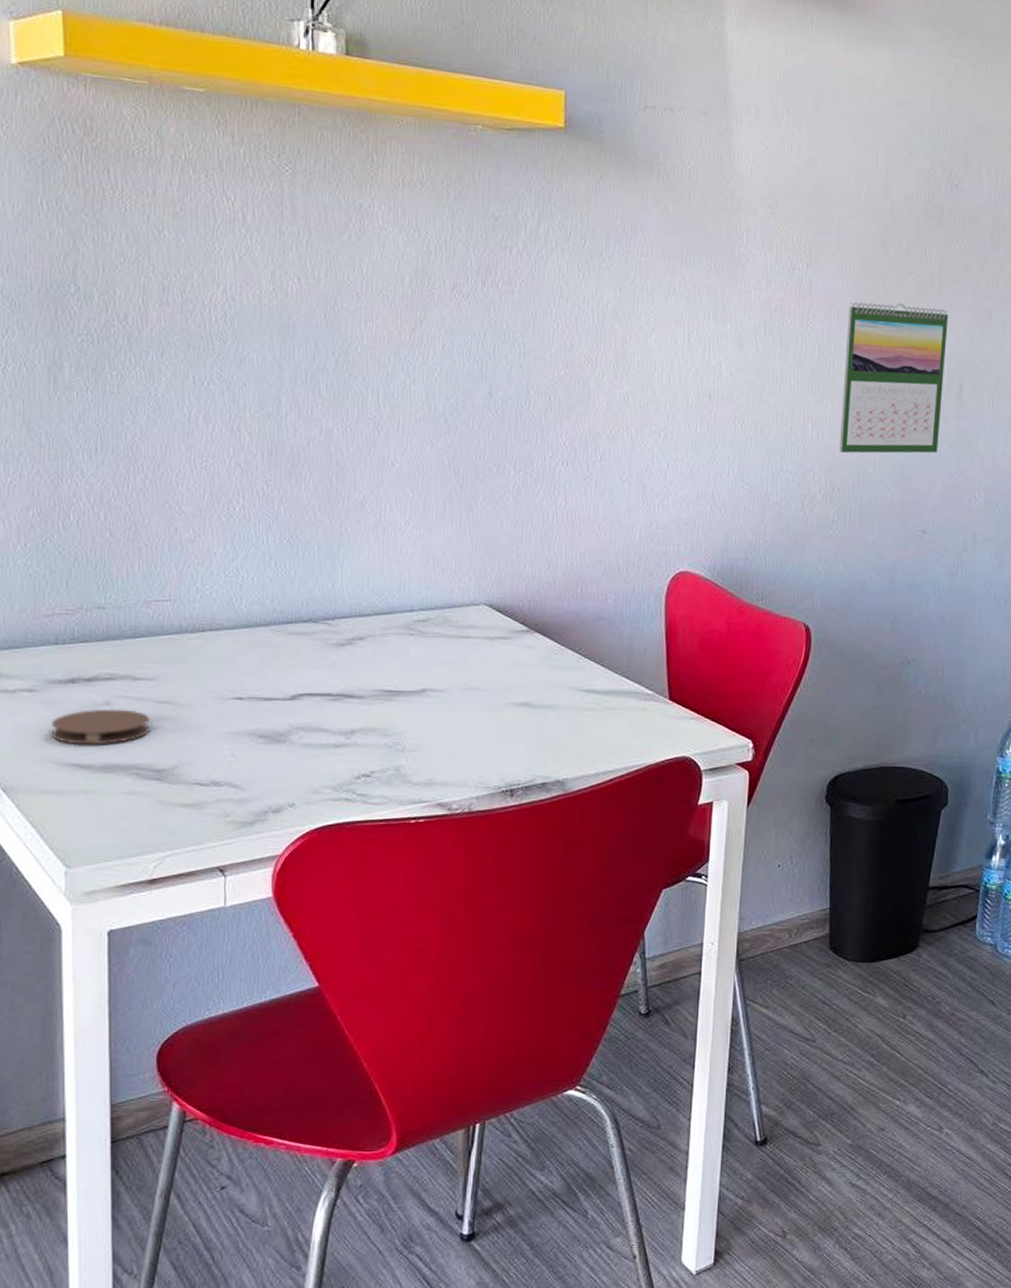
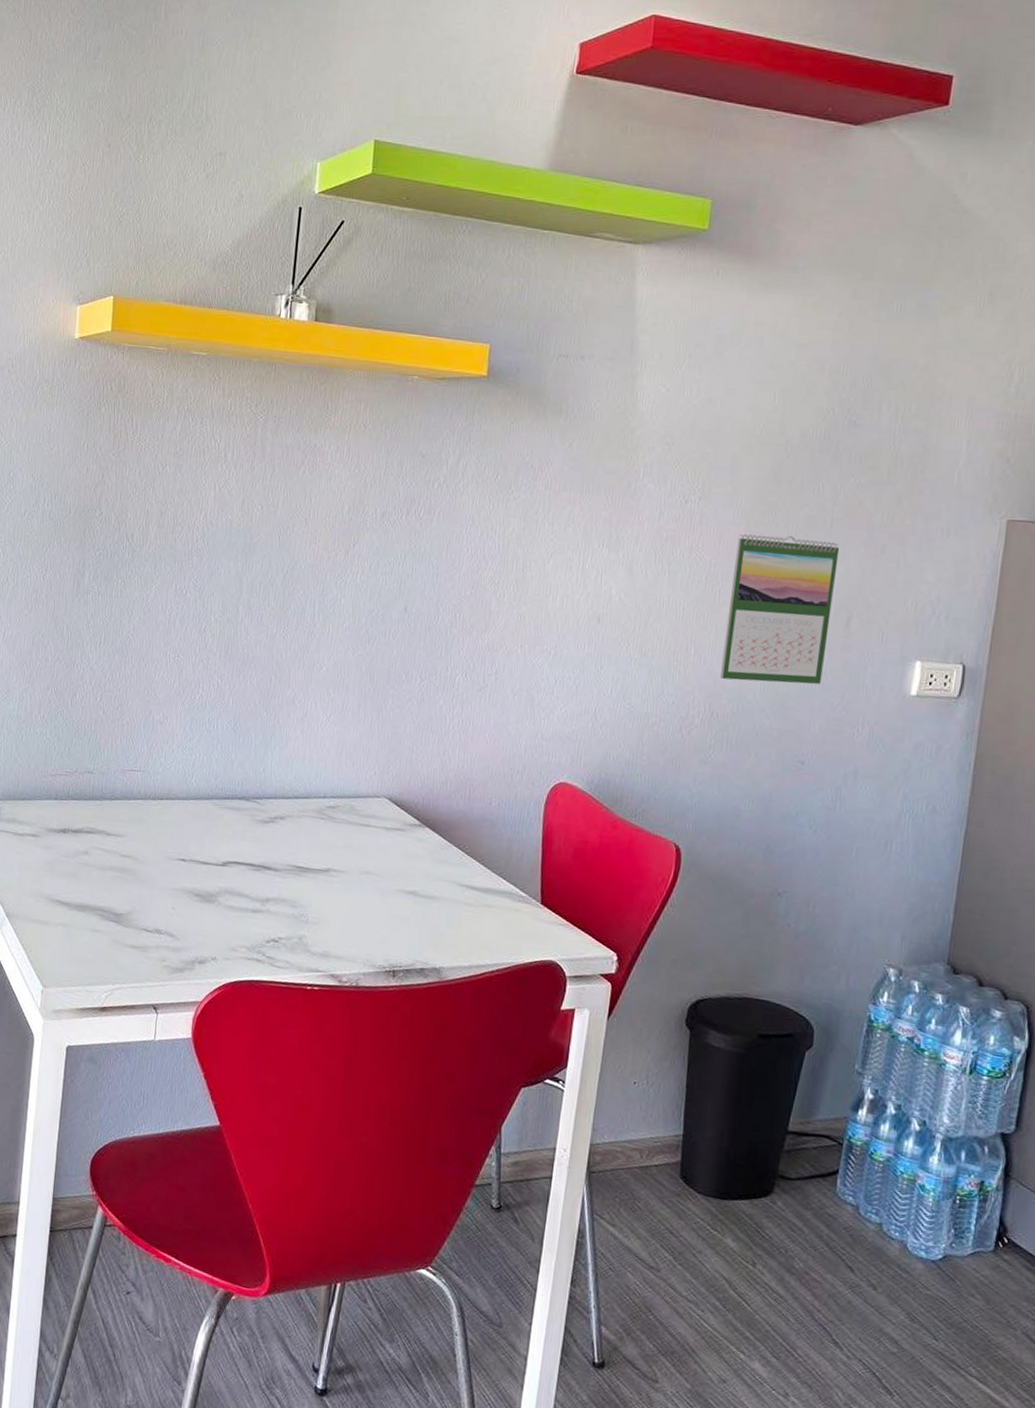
coaster: present [52,708,150,745] -> none [45,856,116,888]

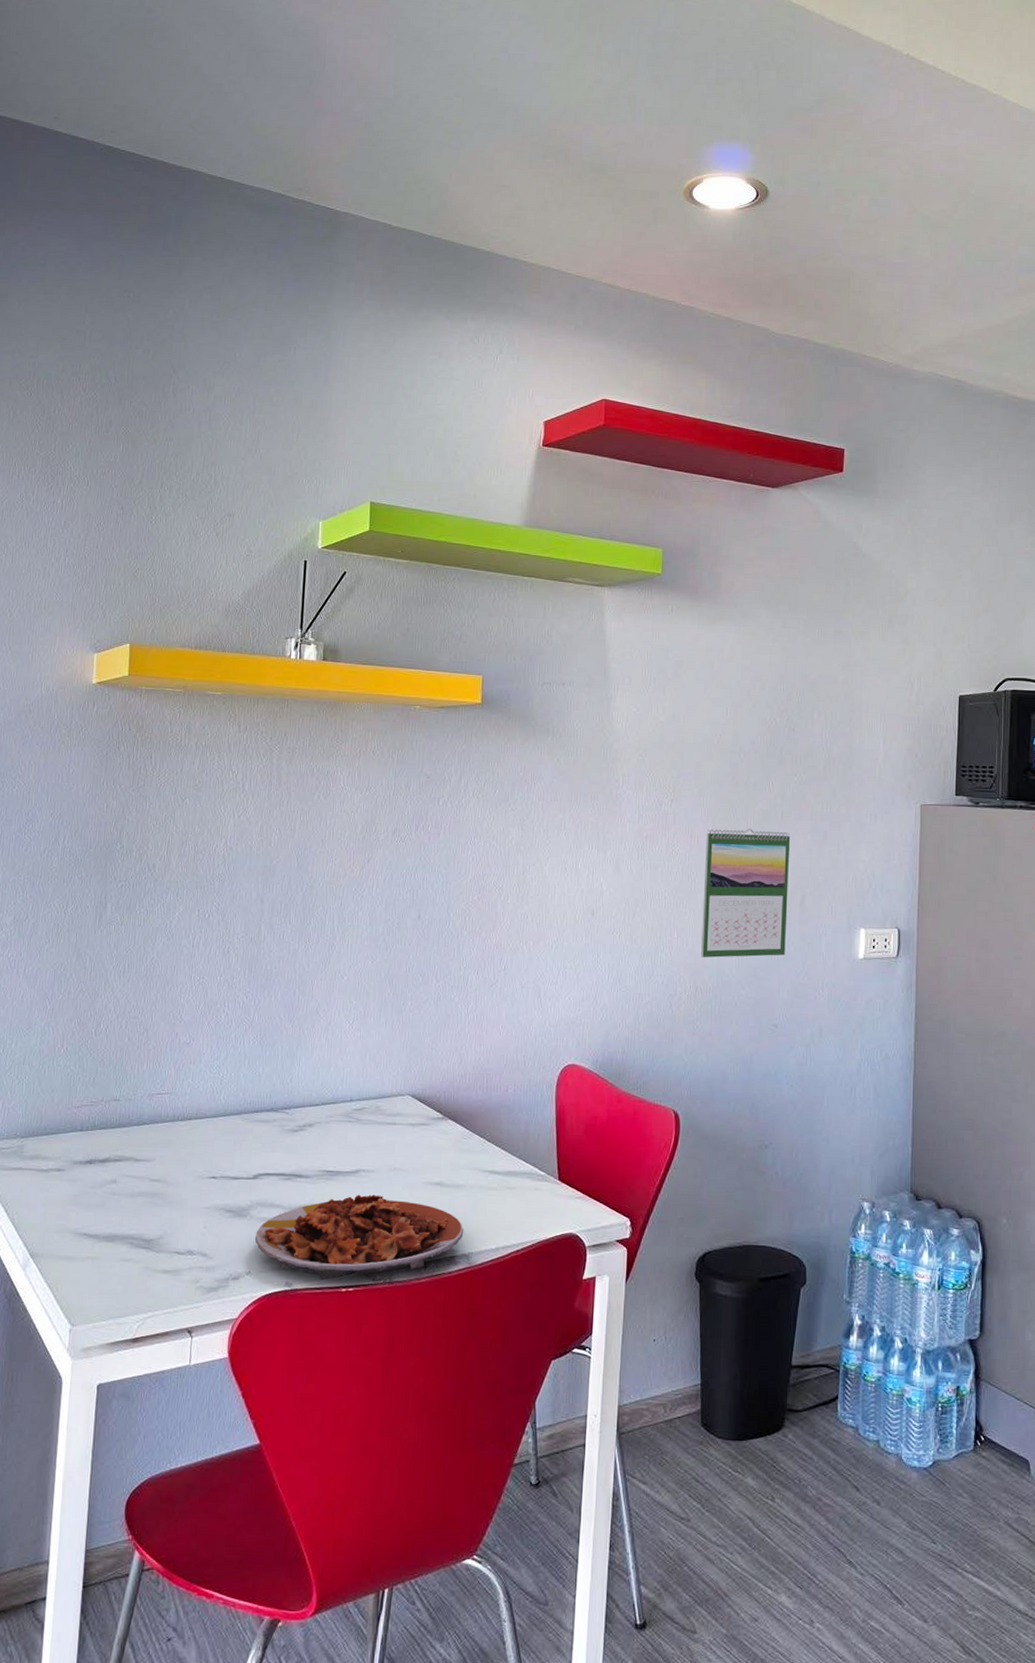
food plate: none [221,893,436,984] -> present [254,1194,464,1285]

